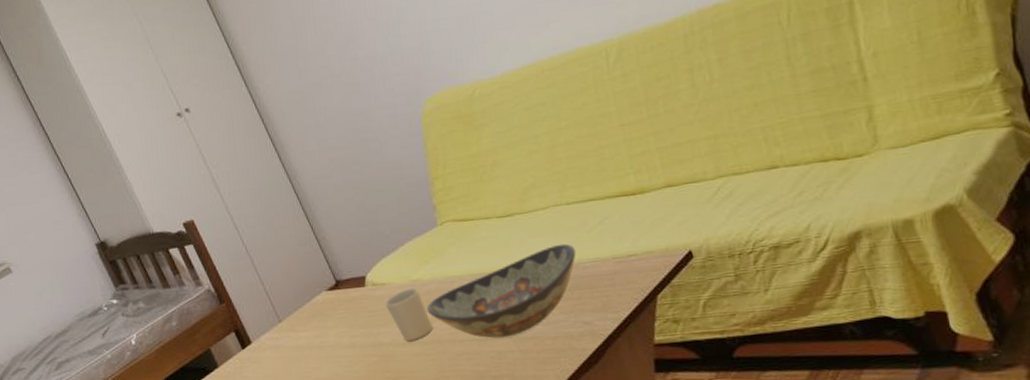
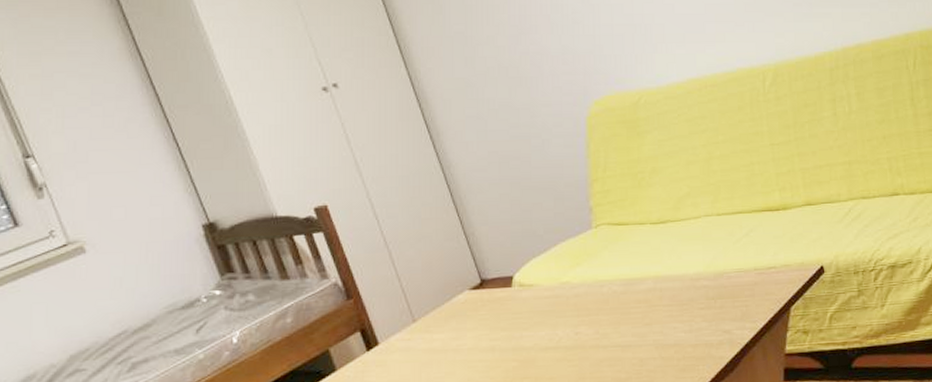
mug: present [385,287,433,341] -> none [531,290,578,345]
decorative bowl: present [426,243,576,339] -> none [573,253,722,345]

